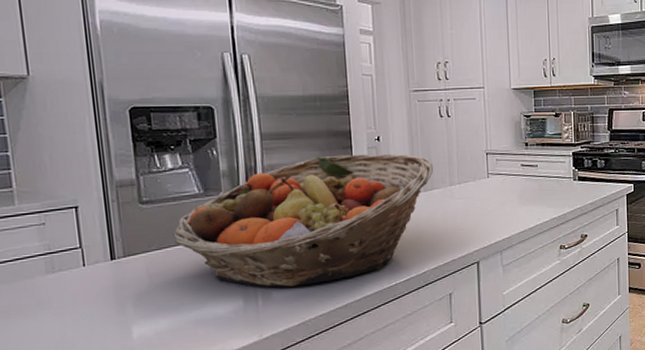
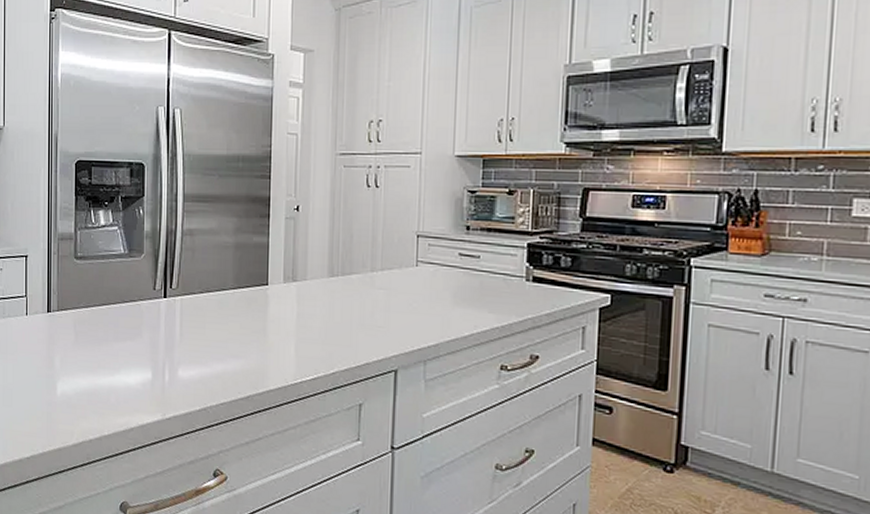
fruit basket: present [173,154,434,287] -> none [98,224,355,367]

